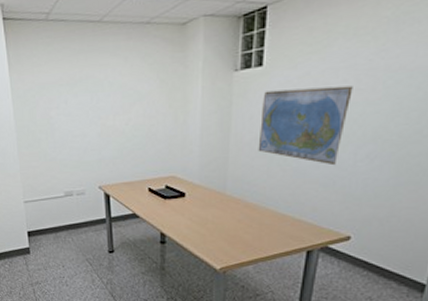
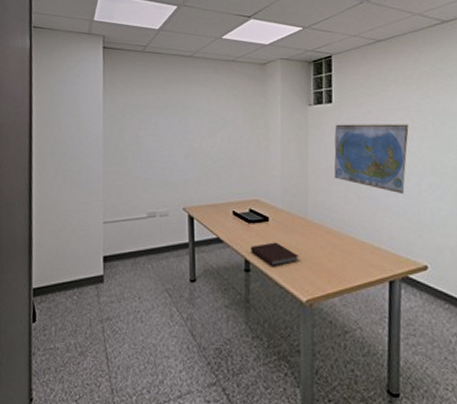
notebook: none [166,216,216,240] -> present [250,242,300,268]

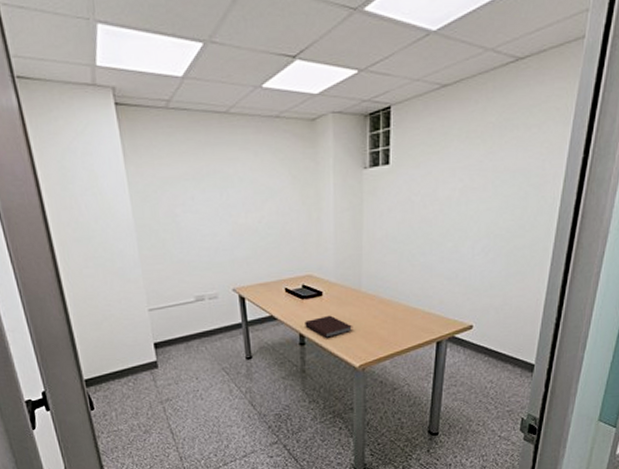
world map: present [334,124,409,195] -> none [389,185,468,260]

